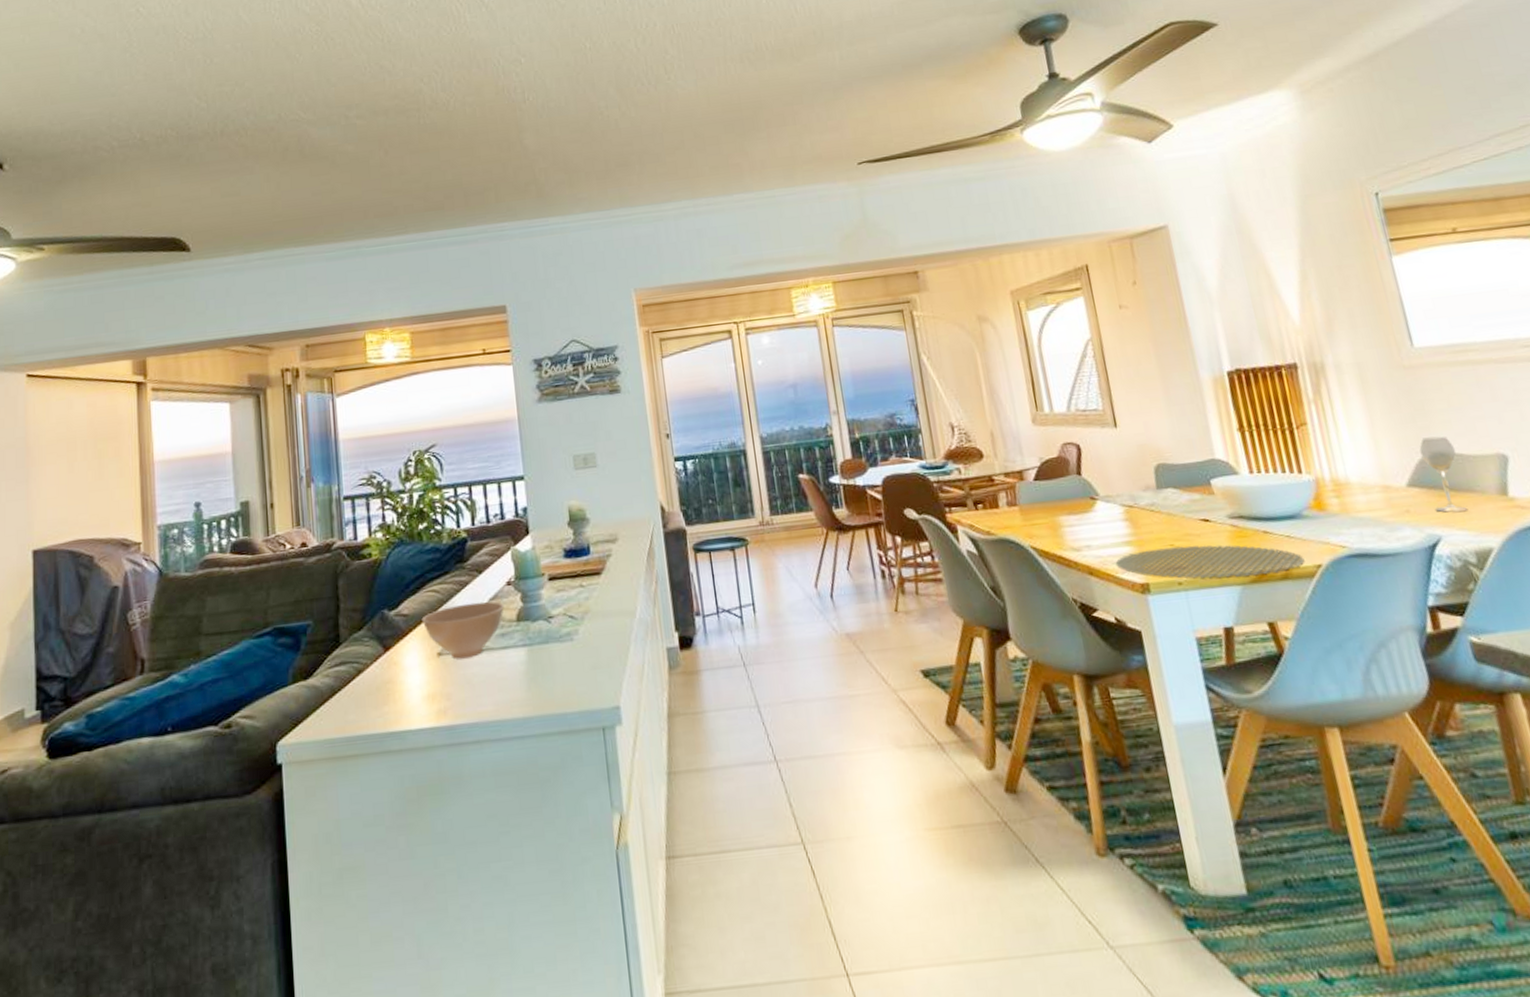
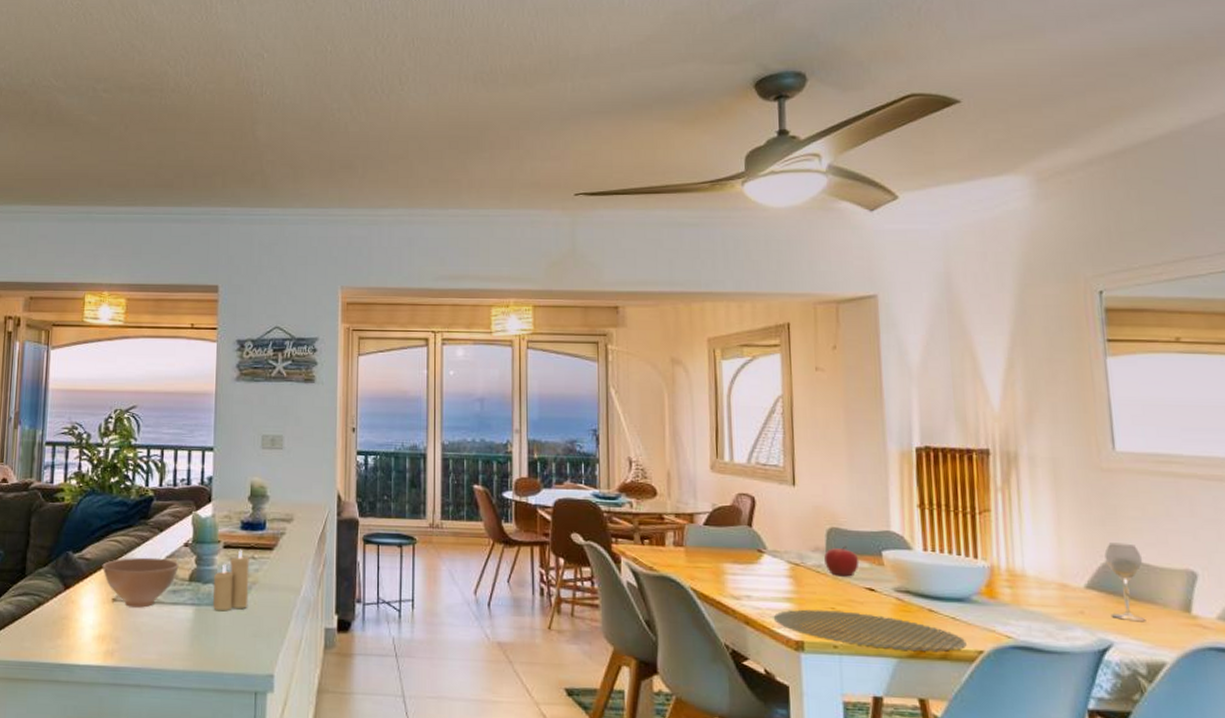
candle: none [542,579,583,648] -> present [212,549,250,611]
fruit: none [1155,480,1191,513] -> present [824,546,859,577]

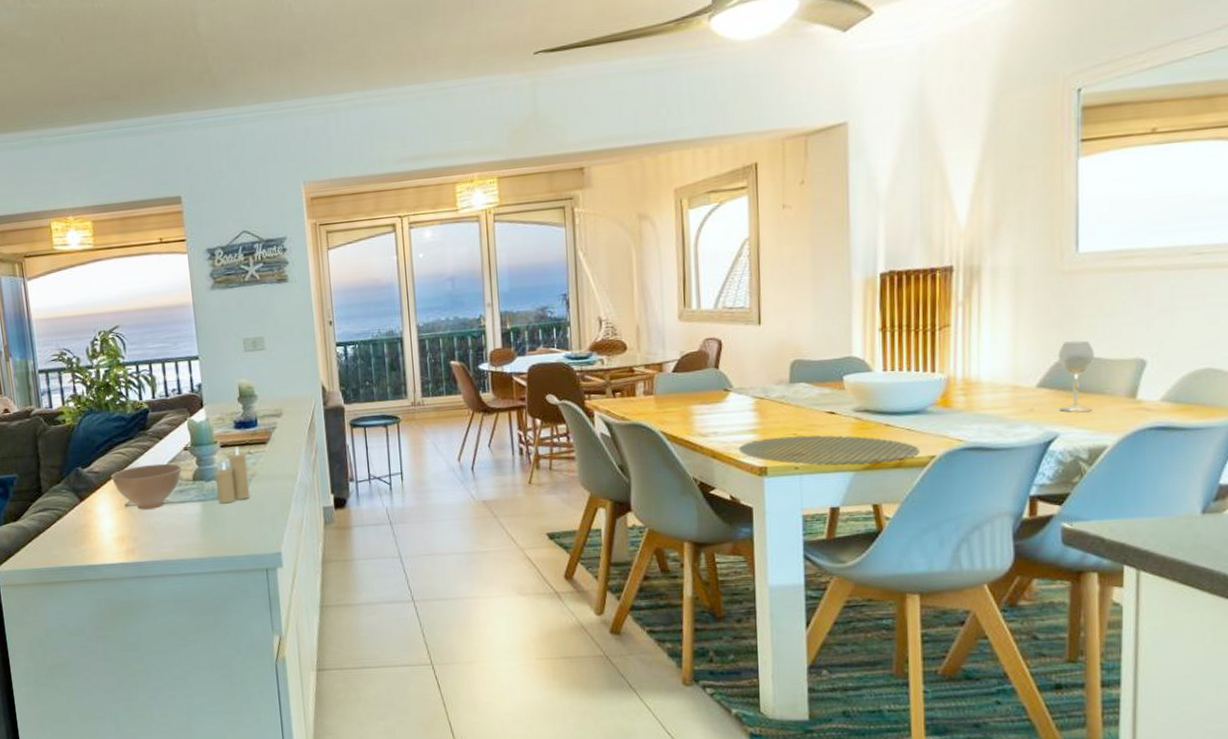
fruit: present [824,546,859,577] -> none [788,375,821,405]

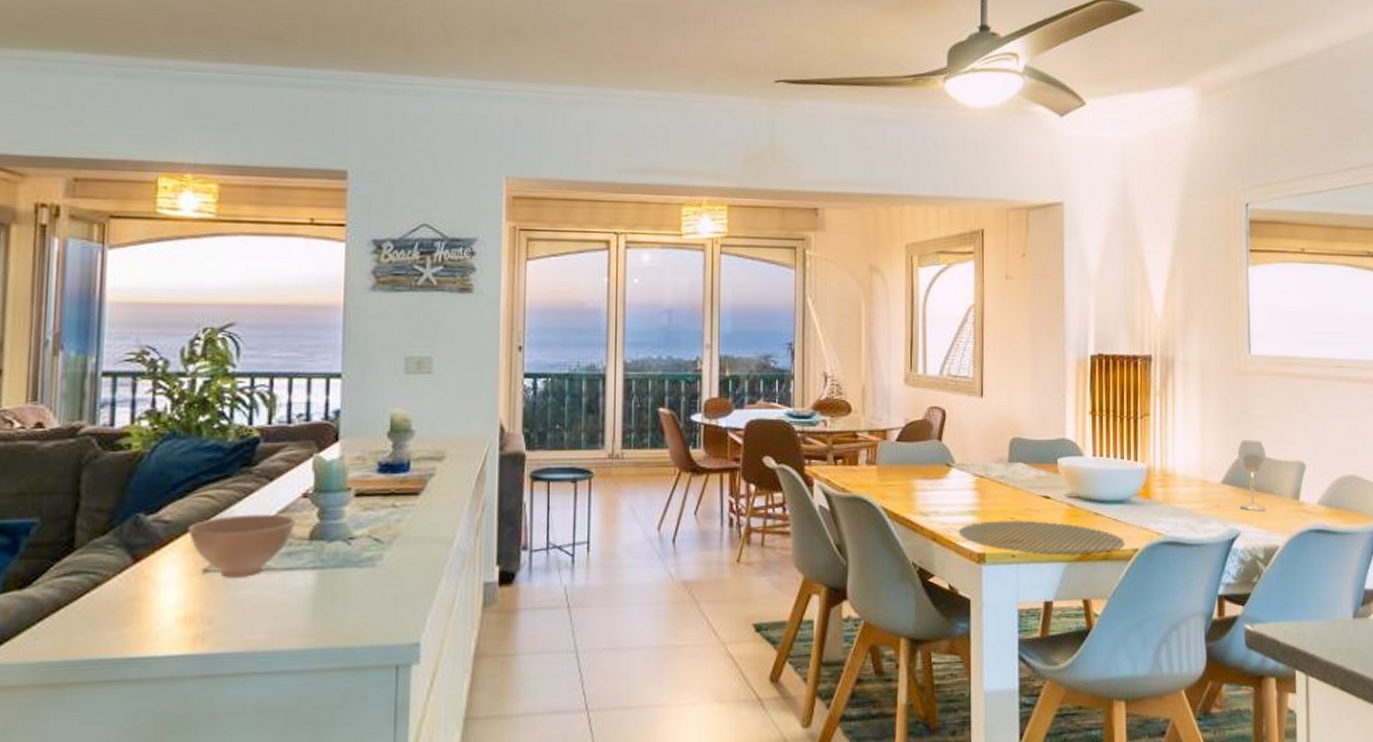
candle: present [214,446,250,504] -> none [340,496,389,574]

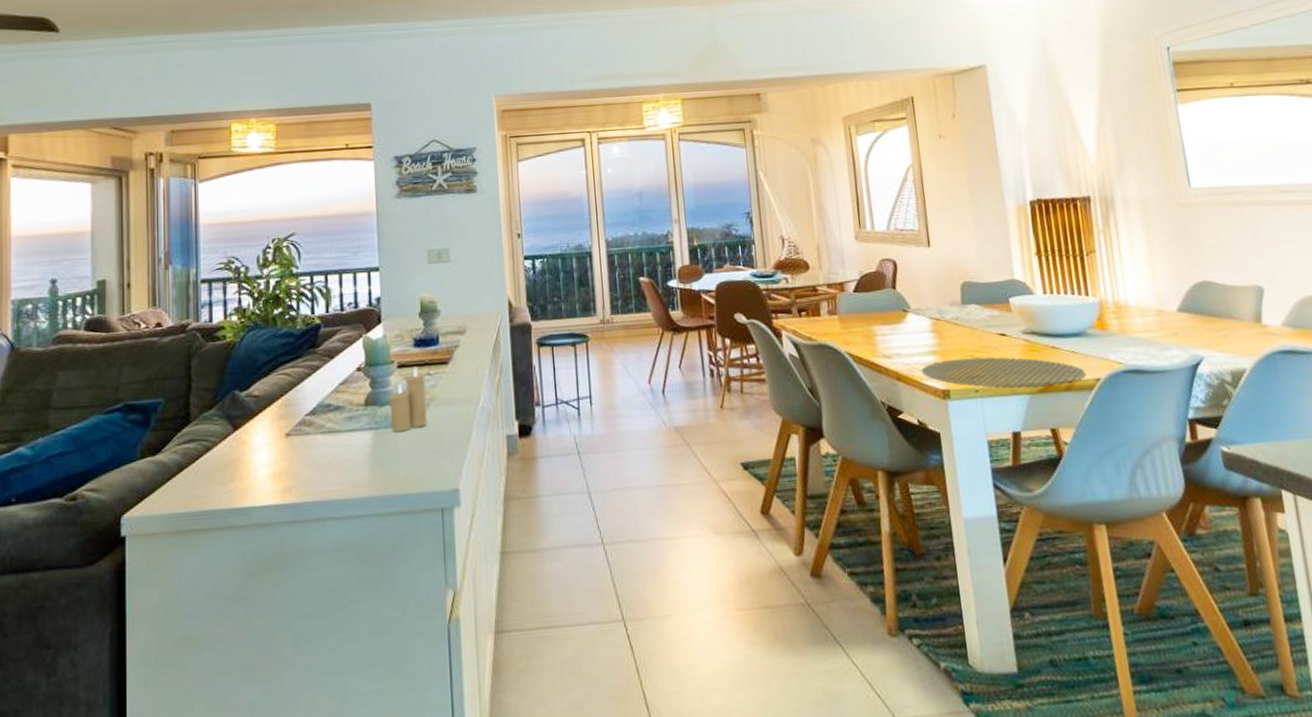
bowl: present [187,514,296,578] -> none [272,386,353,440]
candle: none [340,496,389,574] -> present [389,367,428,432]
wineglass: present [1238,440,1266,512] -> none [1189,268,1228,337]

